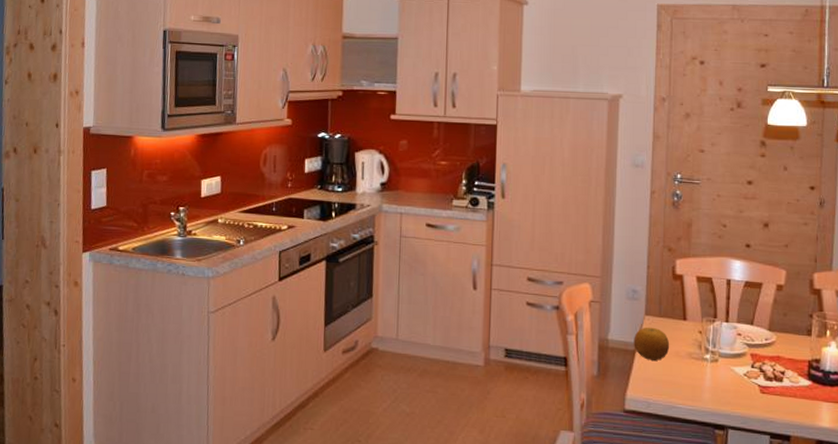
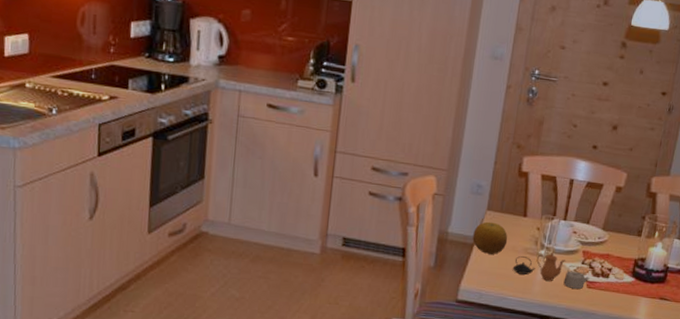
teapot: none [678,356,762,395] -> present [512,252,590,289]

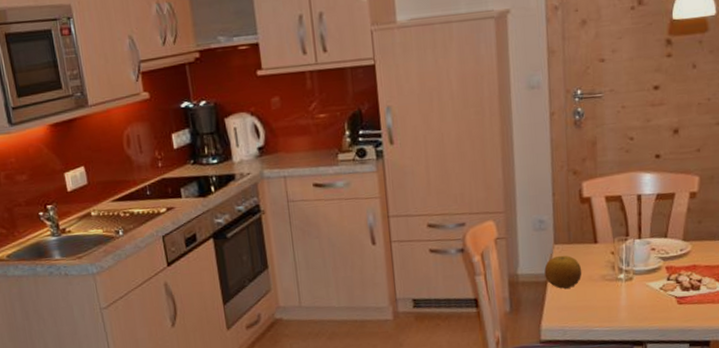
teapot: present [512,252,590,289] -> none [593,274,679,308]

